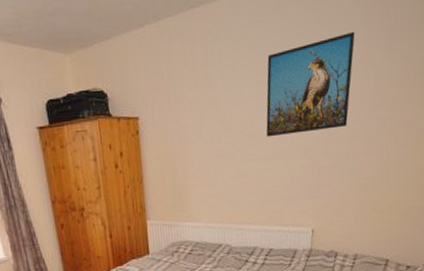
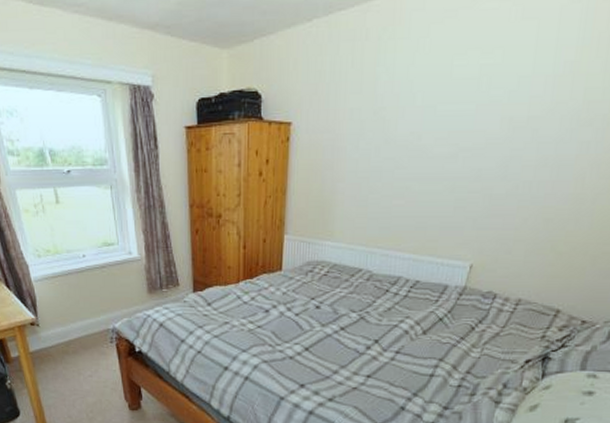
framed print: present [266,31,355,138] -> none [433,32,569,155]

